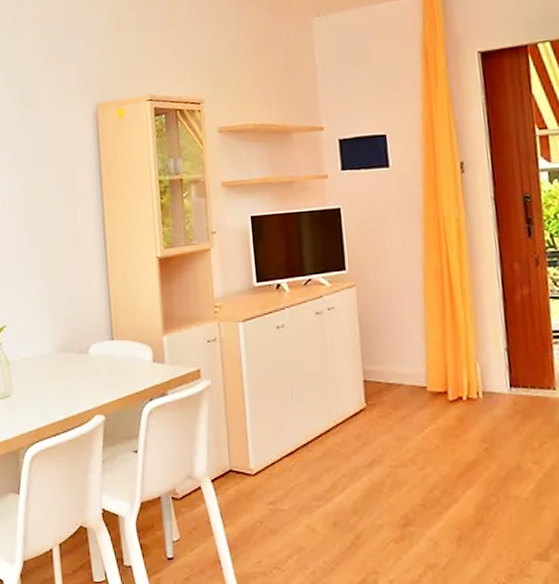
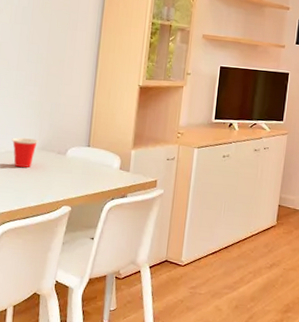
cup: none [26,340,56,376] -> present [12,137,39,168]

